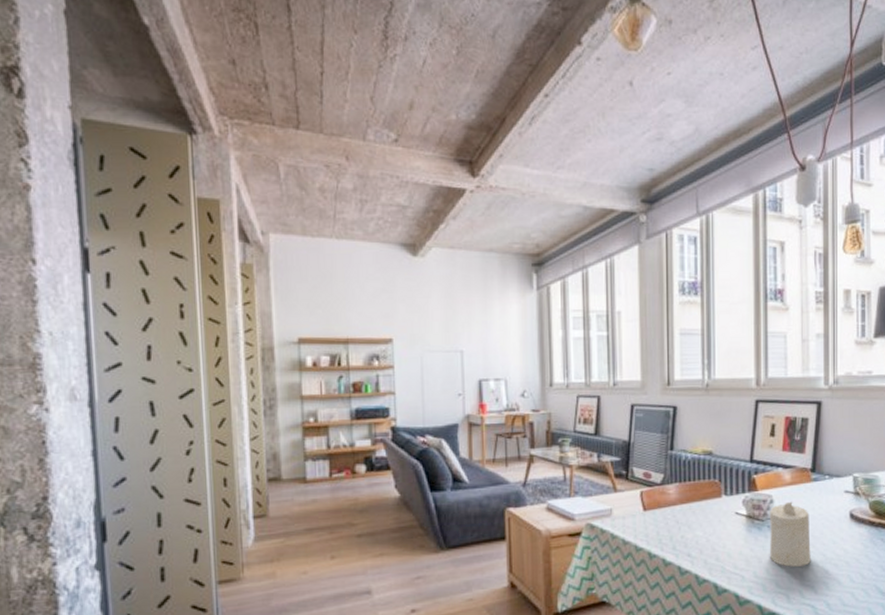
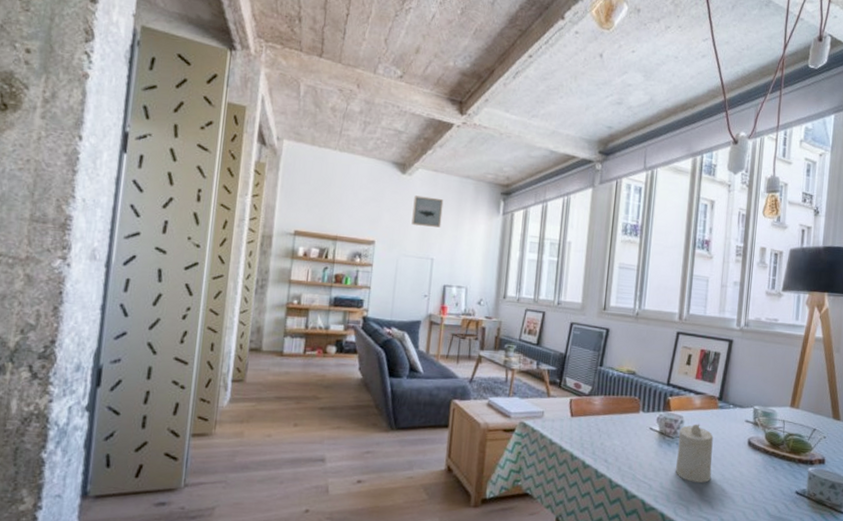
wall art: none [431,279,467,314] -> present [411,195,444,228]

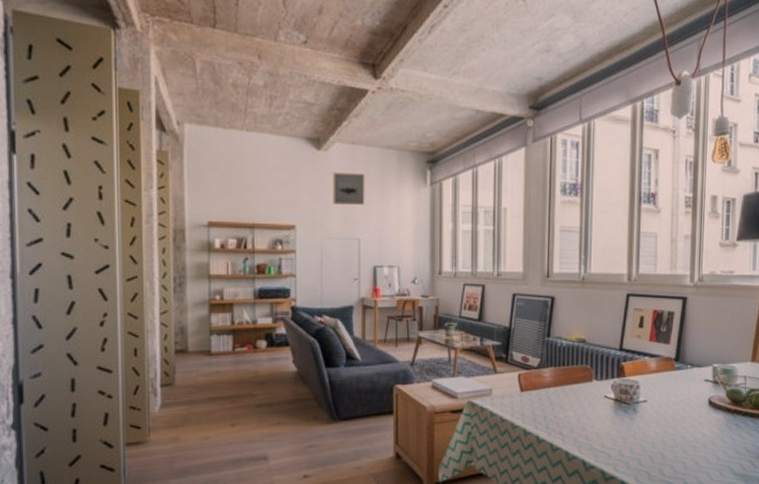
candle: present [675,424,713,483] -> none [633,387,672,447]

